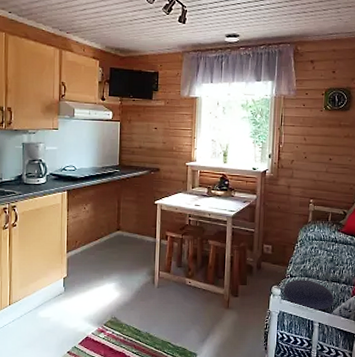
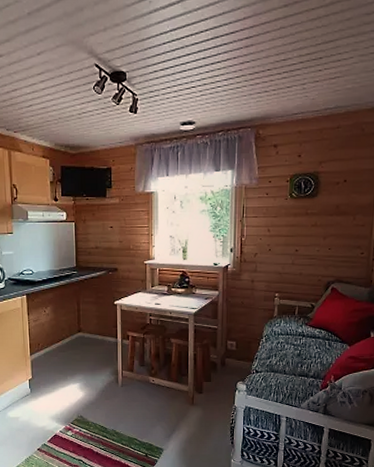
cushion: present [283,279,335,311] -> none [249,375,303,405]

